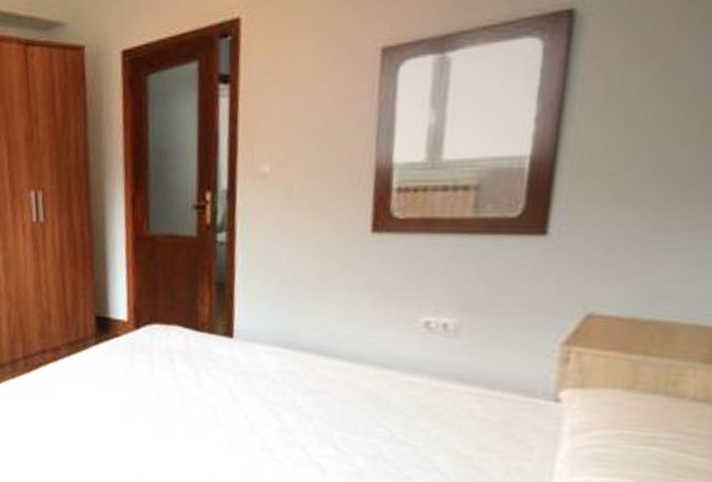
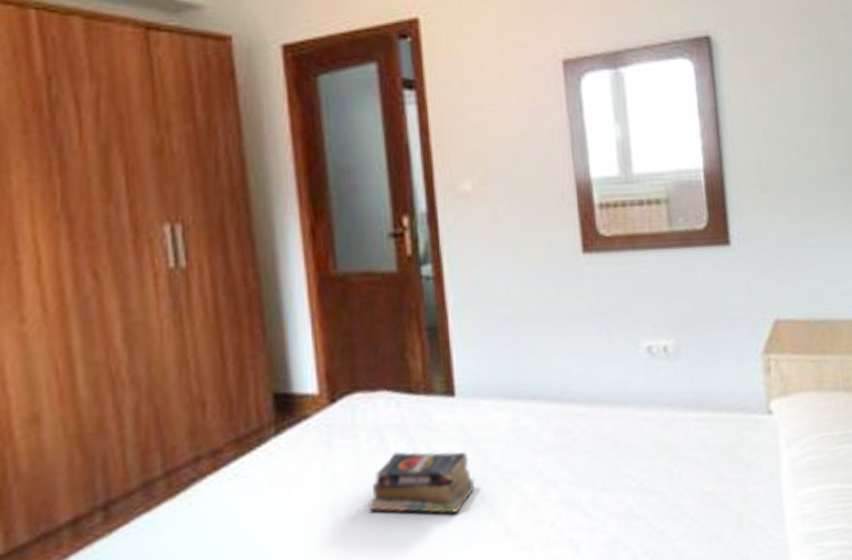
book: none [156,371,242,423] -> present [368,451,475,514]

